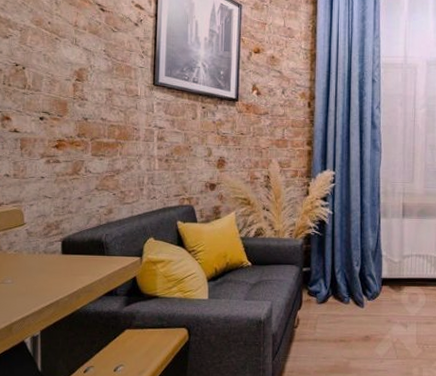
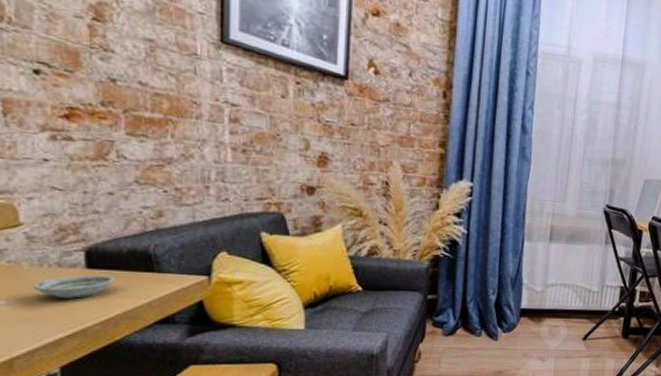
saucer: none [28,258,80,277] -> present [33,274,116,299]

